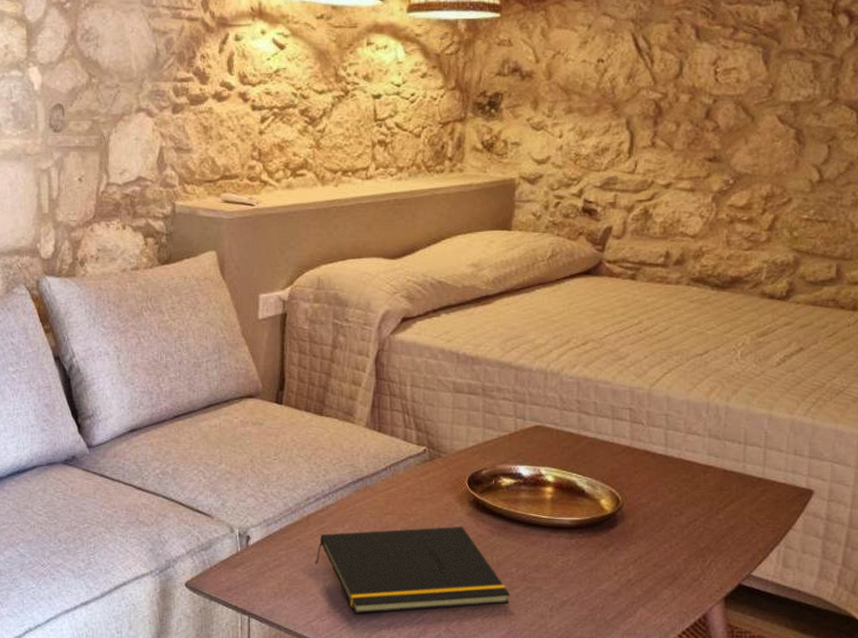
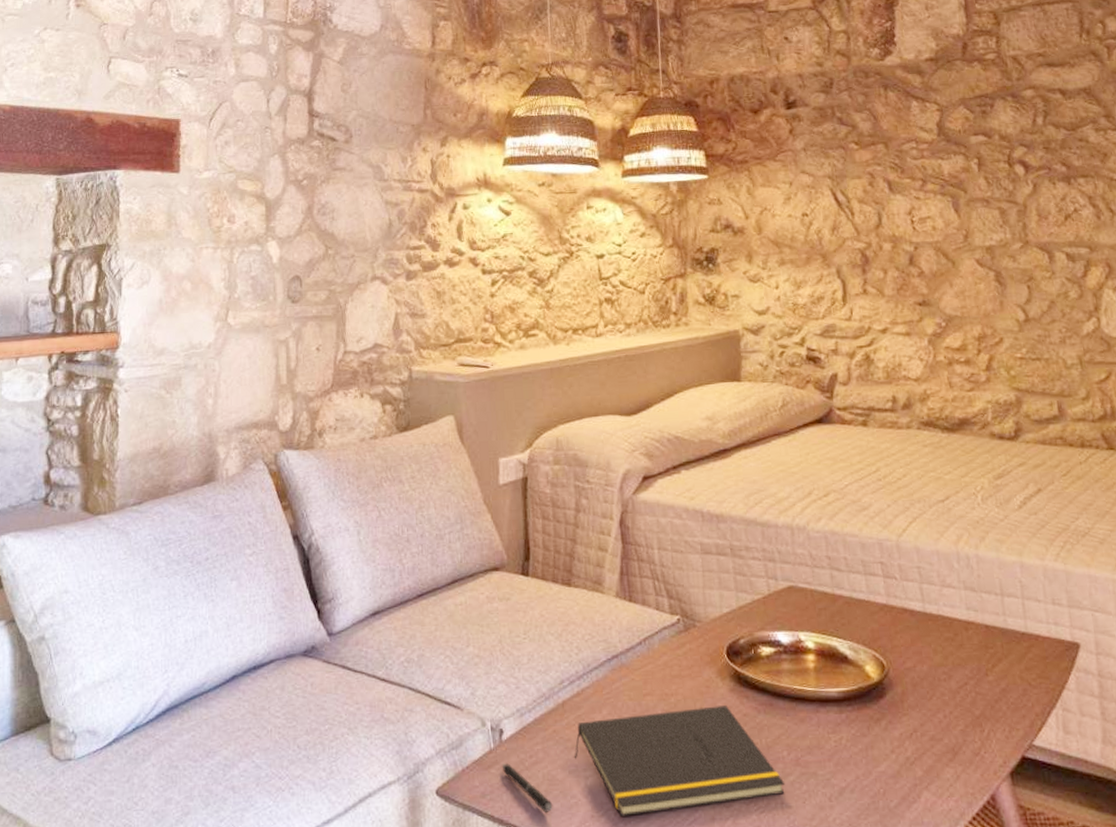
pen: none [247,564,293,606] -> present [501,763,553,812]

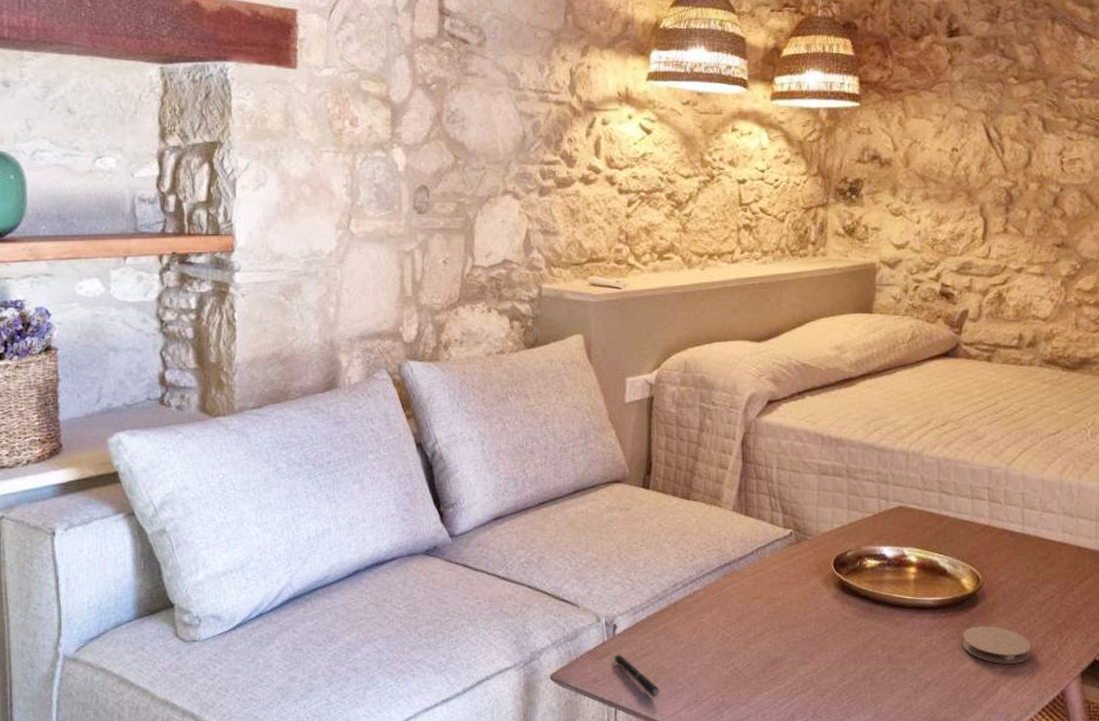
notepad: present [574,706,786,818] -> none [682,610,877,702]
coaster: none [873,720,951,764] -> present [962,626,1032,664]

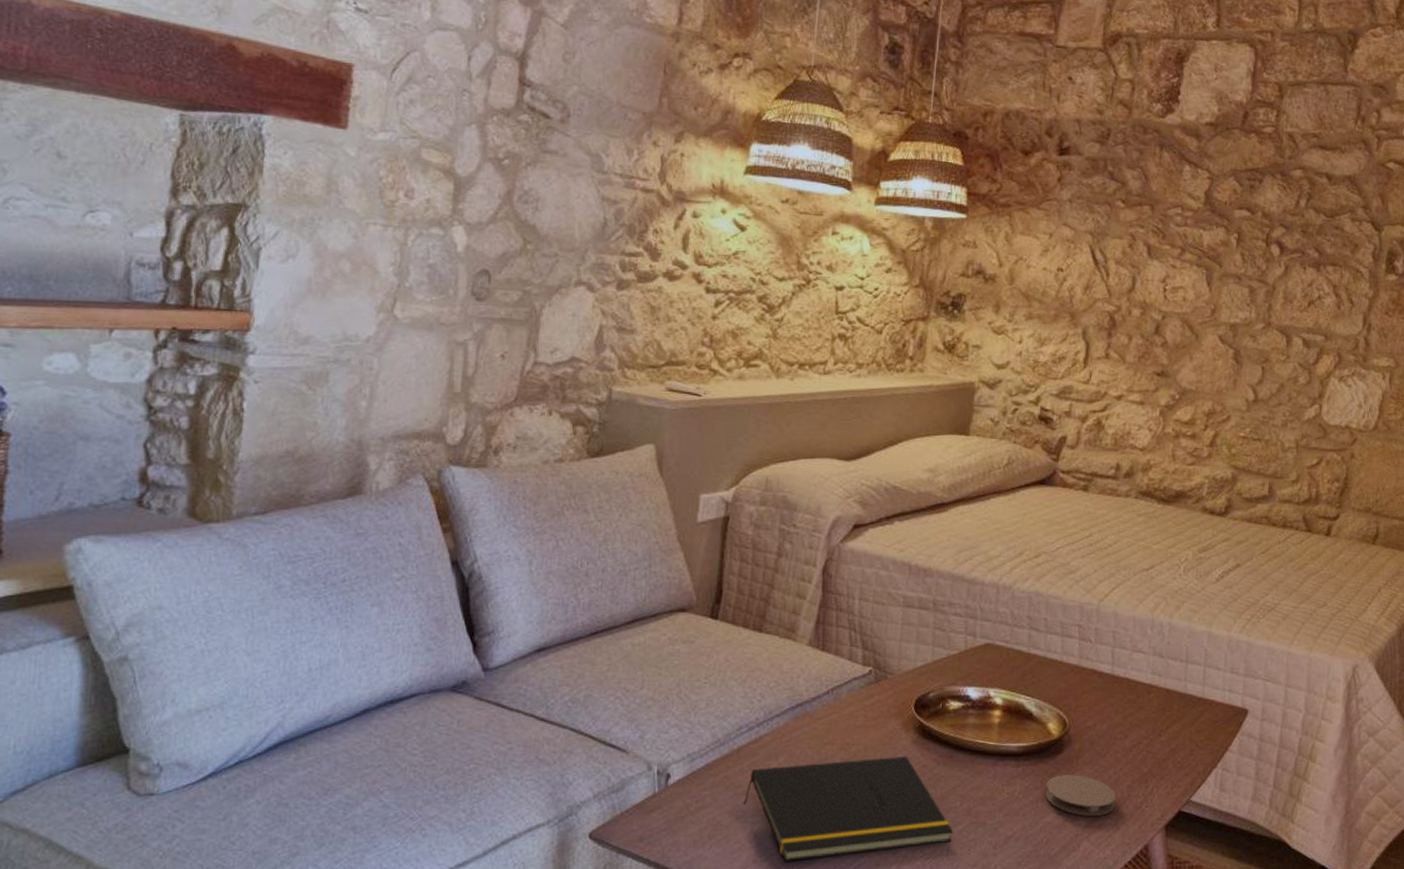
pen: present [614,654,660,697] -> none [664,808,715,857]
notepad: none [682,610,877,702] -> present [743,757,954,862]

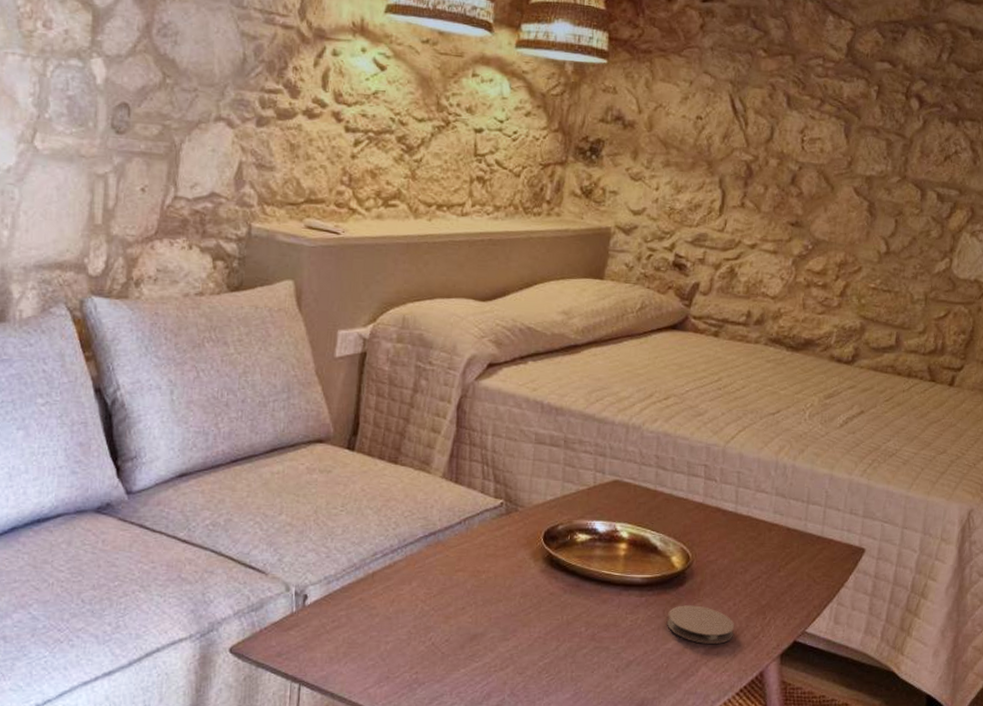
notepad: present [743,757,954,862] -> none [377,584,579,679]

